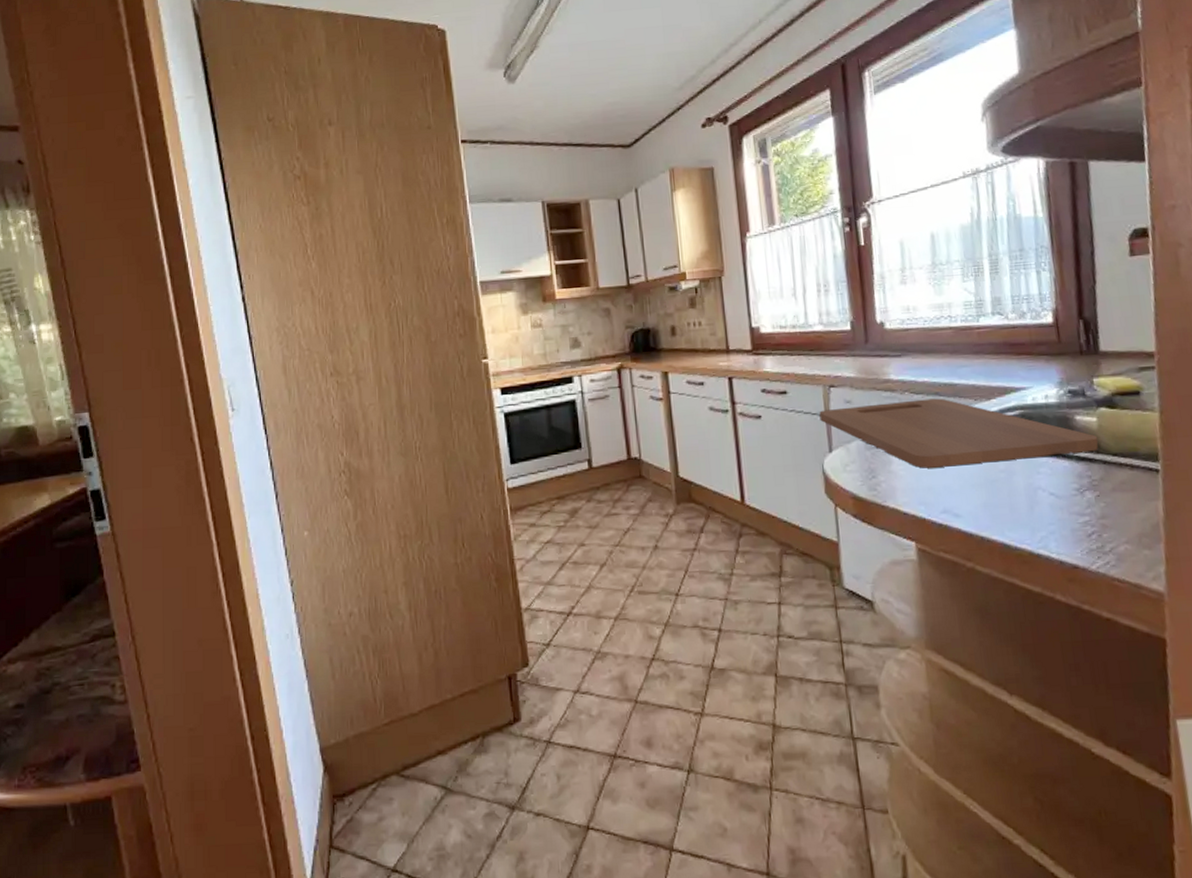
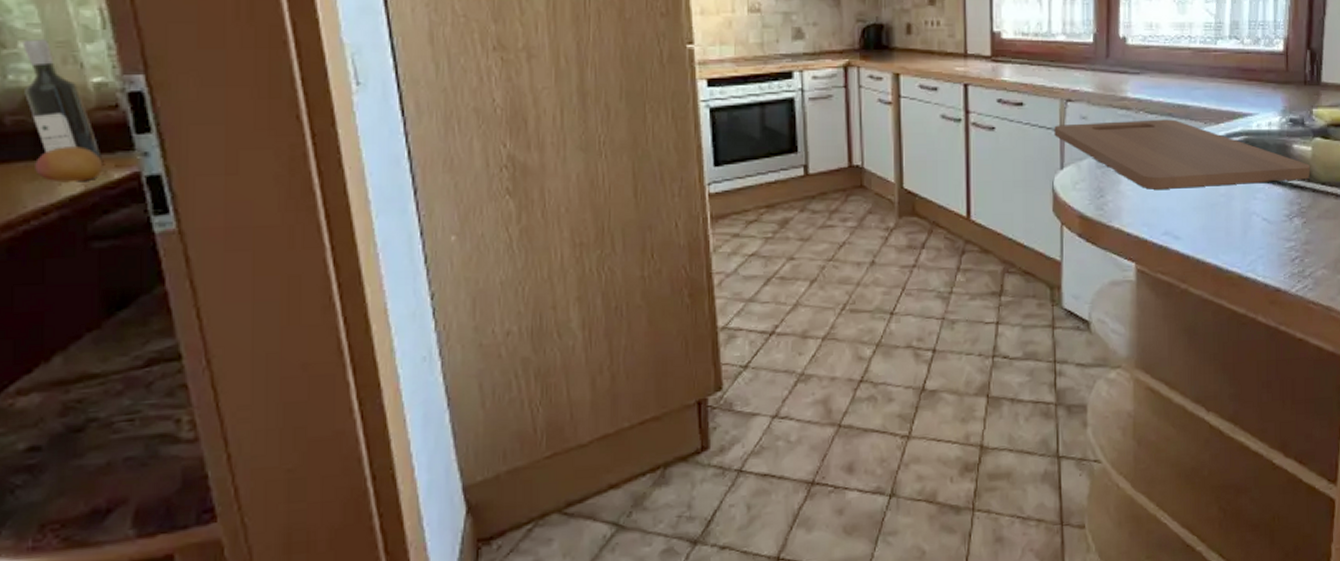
bottle: none [12,390,63,483] -> present [22,39,104,164]
fruit: none [20,470,63,498] -> present [35,146,103,183]

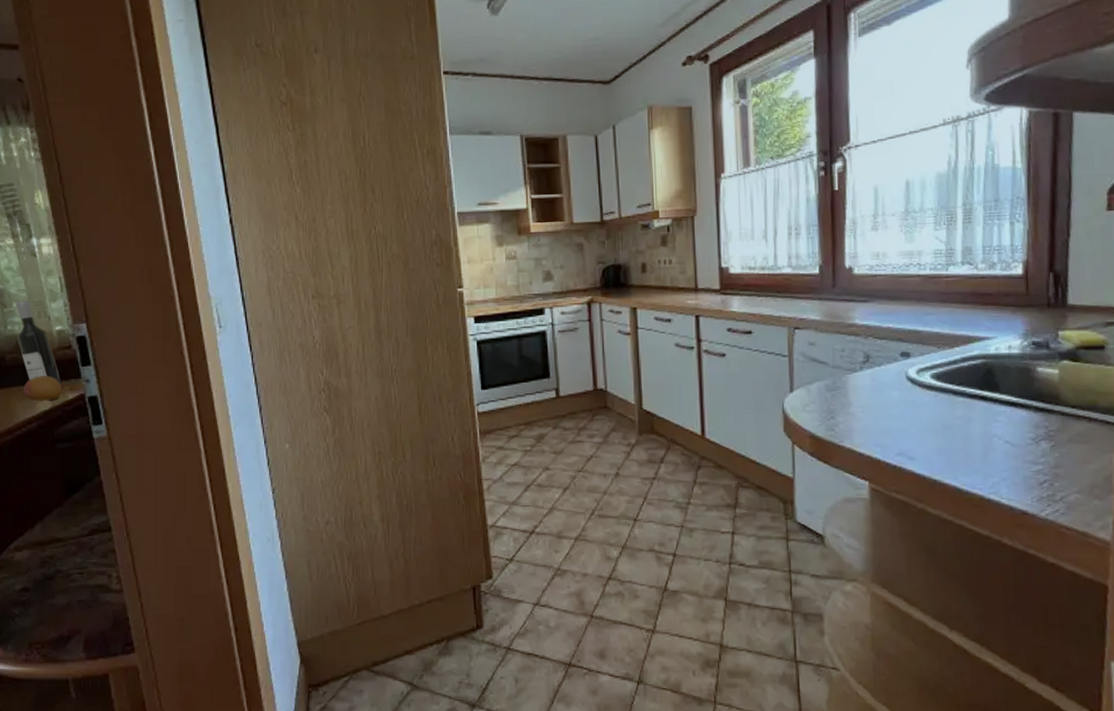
cutting board: present [1054,119,1311,190] -> none [783,344,1058,412]

